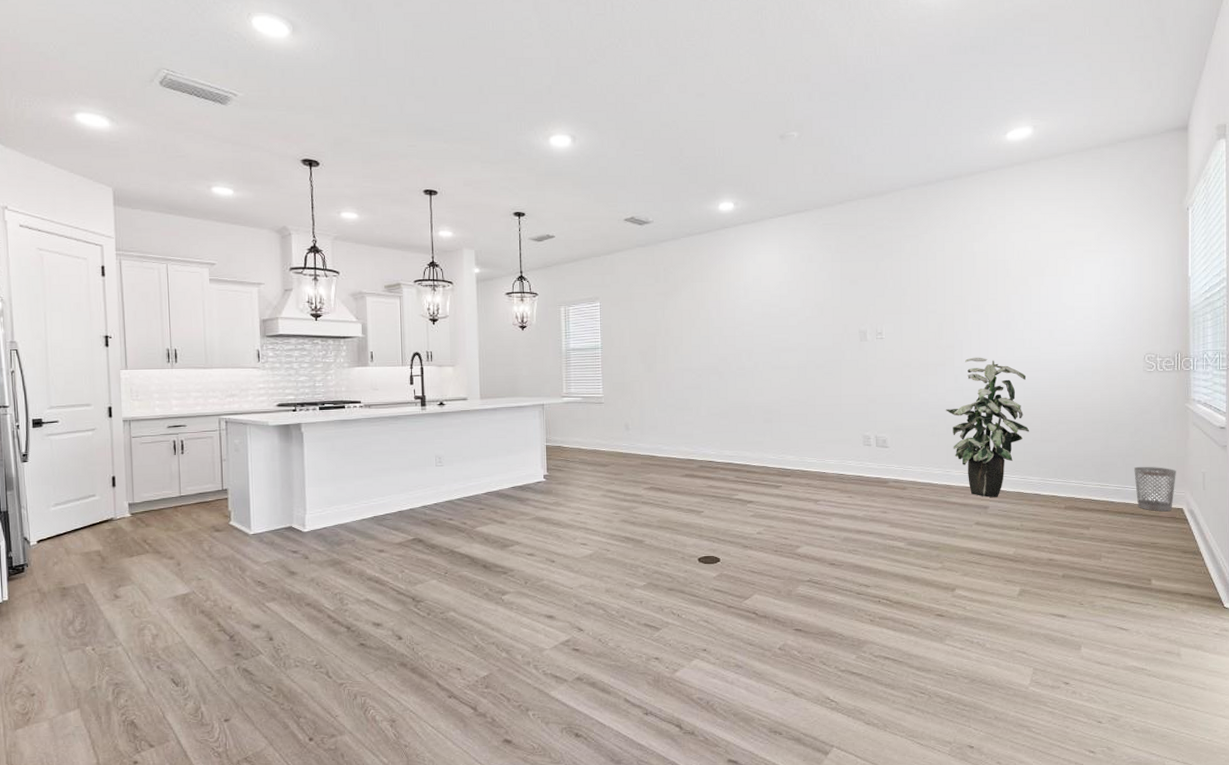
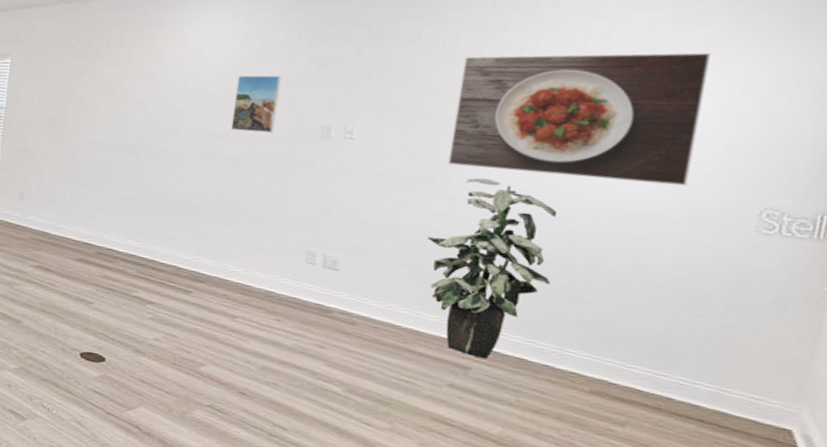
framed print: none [791,293,825,343] -> present [231,75,282,133]
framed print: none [950,246,1100,350] -> present [448,52,711,186]
wastebasket: present [1134,466,1176,512] -> none [711,359,790,430]

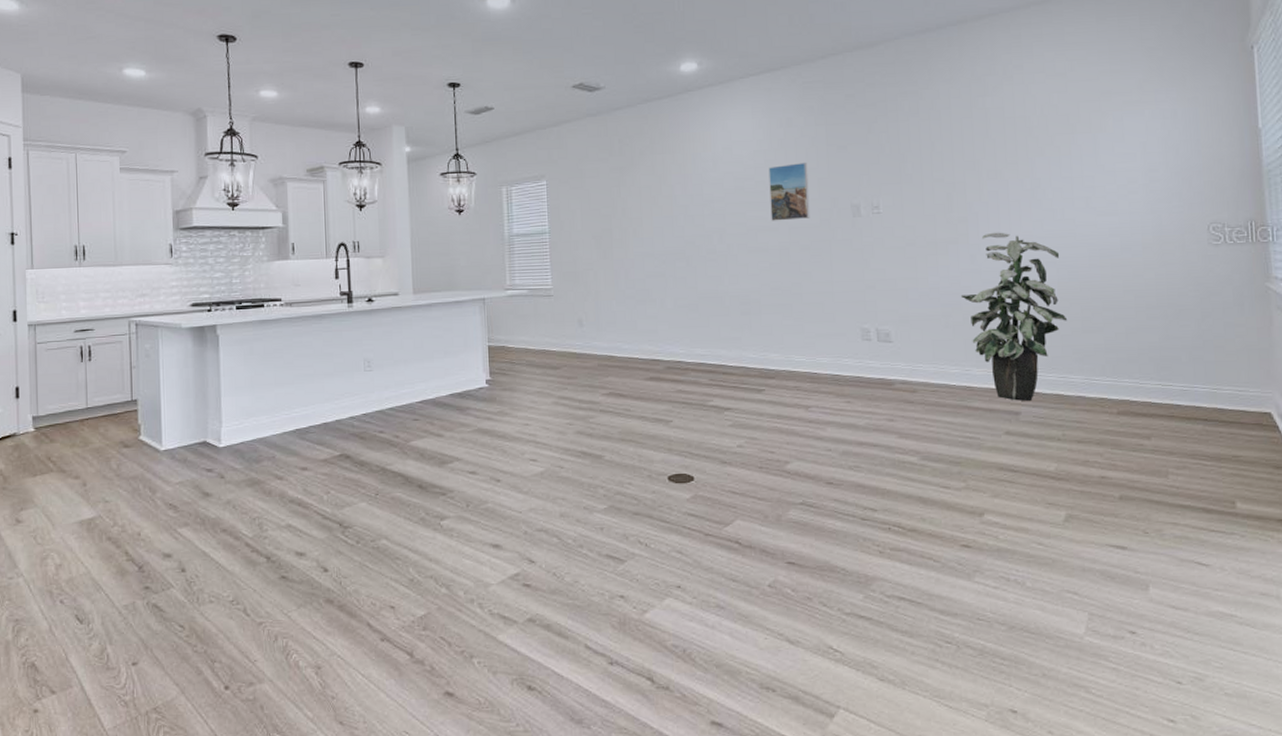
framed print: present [448,52,711,186] -> none [958,96,1151,224]

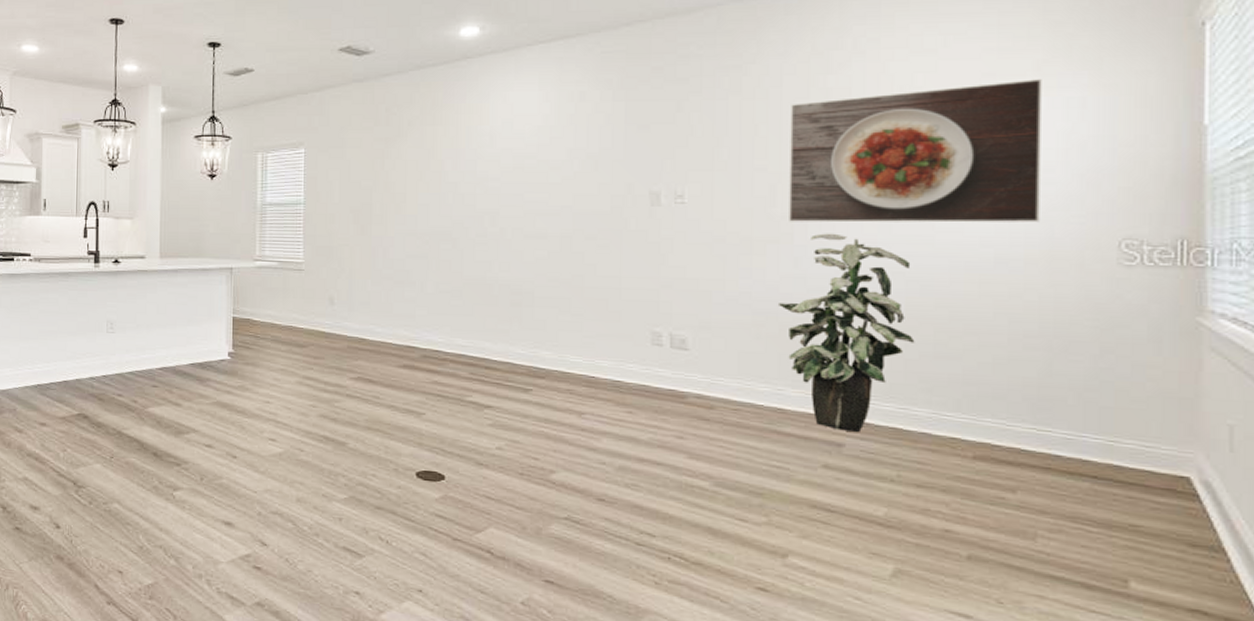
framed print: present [768,162,810,221] -> none [553,141,600,206]
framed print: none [958,96,1151,224] -> present [789,79,1042,223]

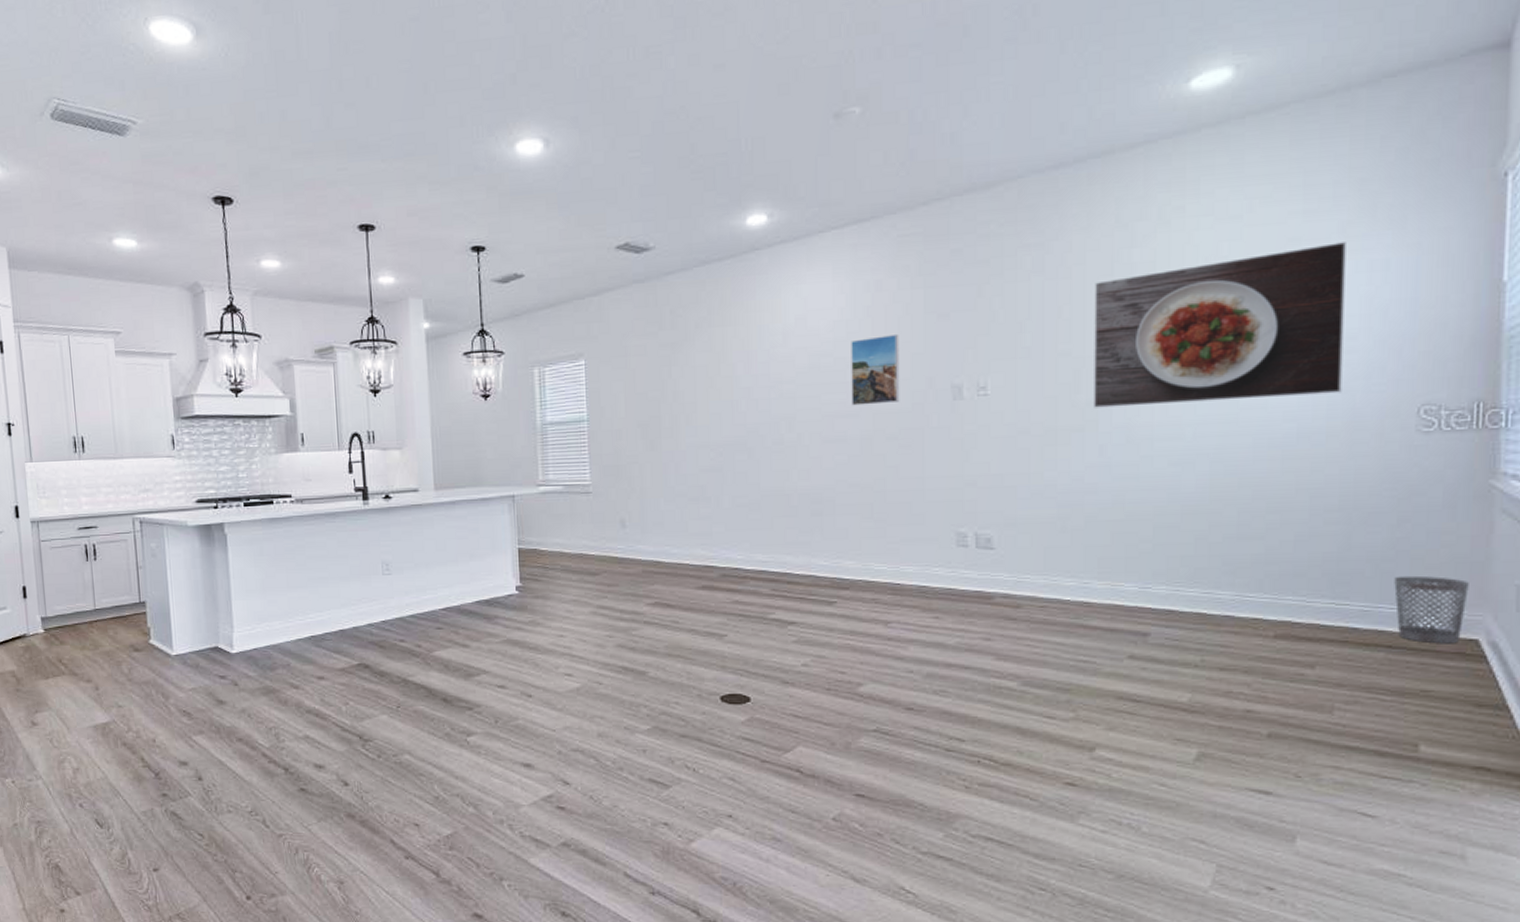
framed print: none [553,141,600,206] -> present [851,333,900,406]
indoor plant: present [777,233,915,433] -> none [1083,417,1219,621]
wastebasket: none [1098,406,1178,480] -> present [1394,575,1469,644]

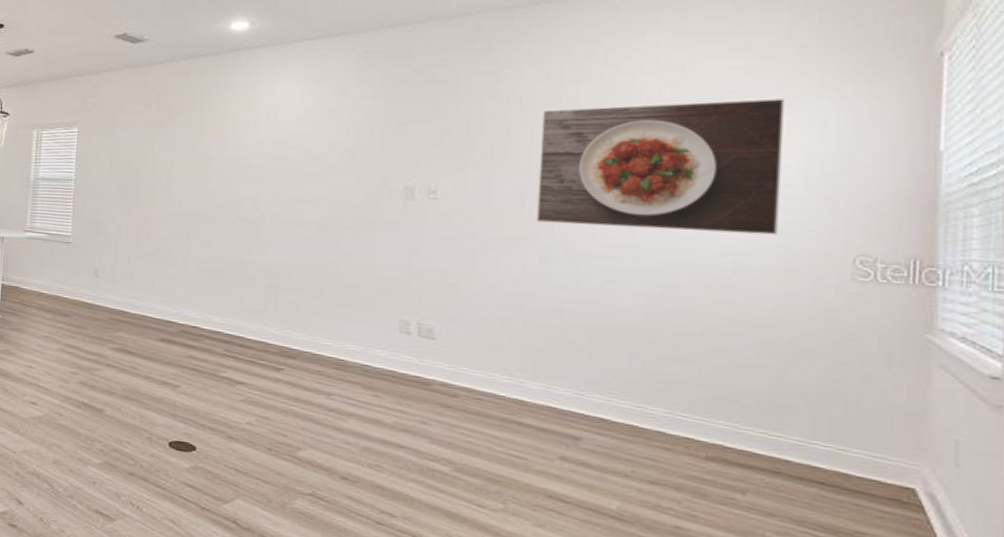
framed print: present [851,333,900,406] -> none [311,135,360,196]
wastebasket: present [1394,575,1469,644] -> none [828,415,905,490]

